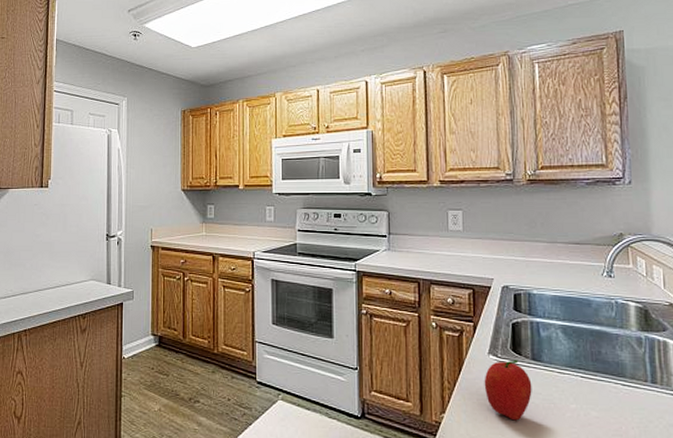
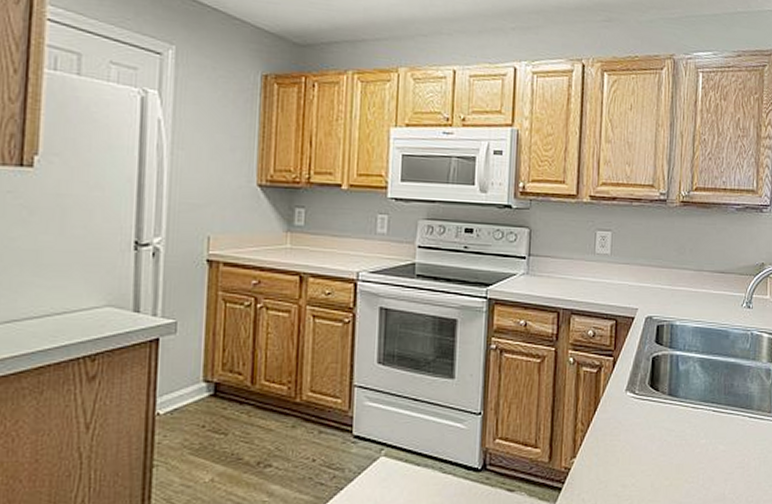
fruit: present [484,360,532,421] -> none [618,396,666,461]

